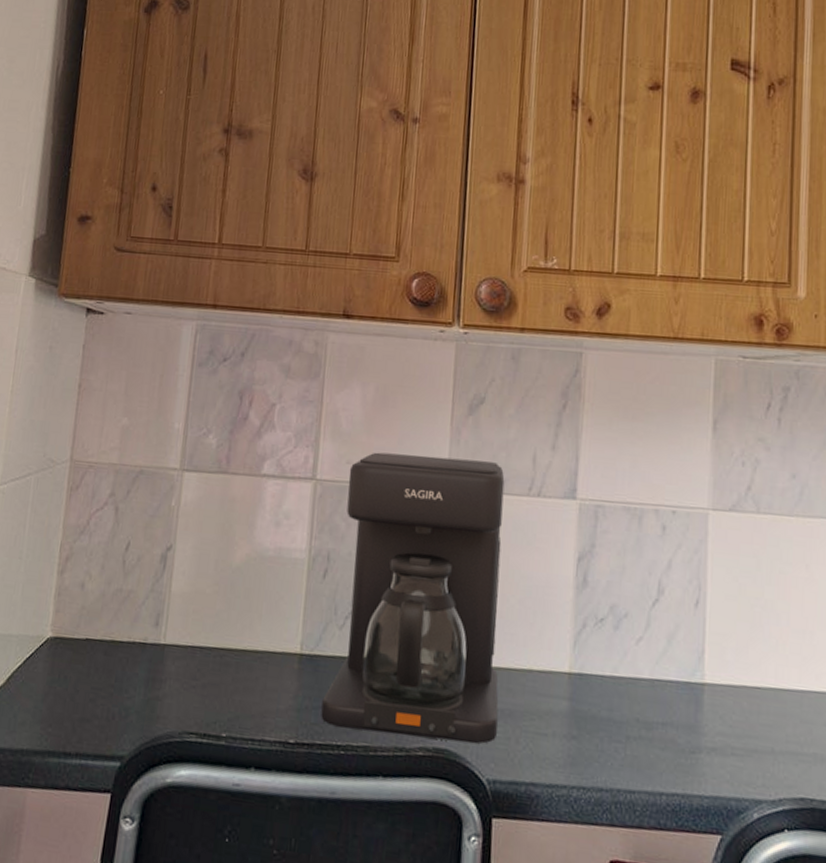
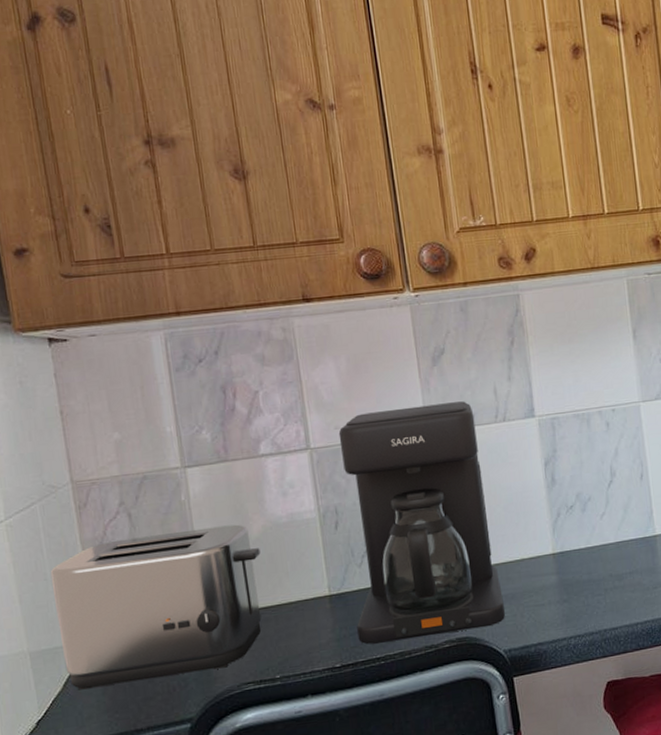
toaster: none [13,532,238,708] -> present [50,524,262,690]

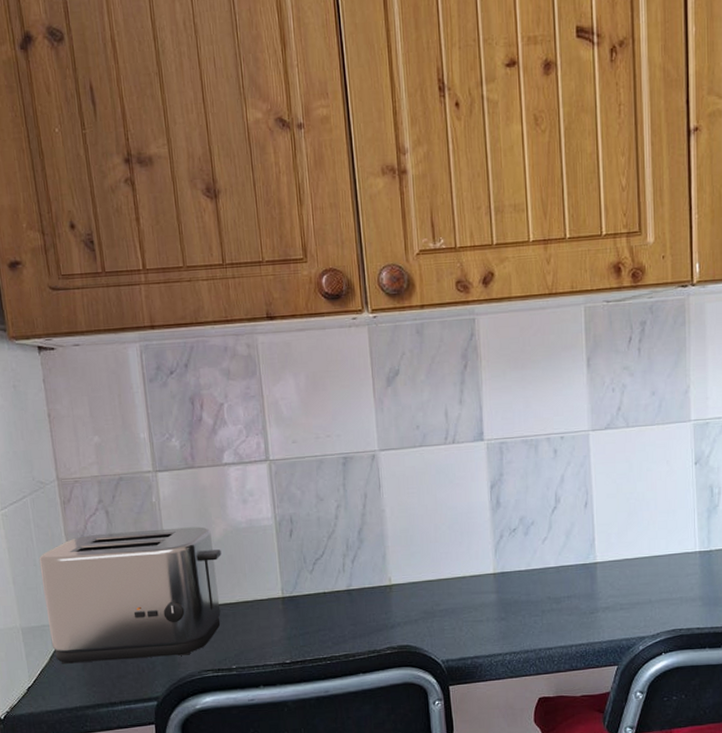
coffee maker: present [338,401,505,645] -> none [296,422,444,645]

